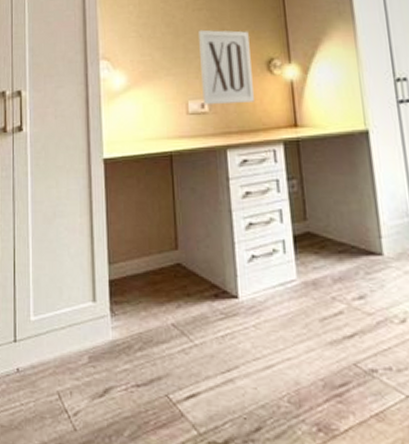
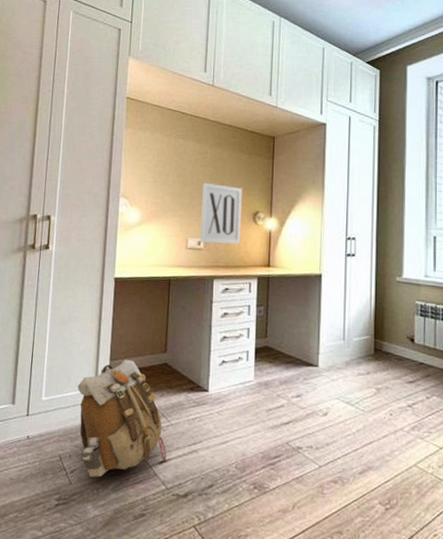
backpack: none [71,261,194,421] -> present [77,359,167,477]

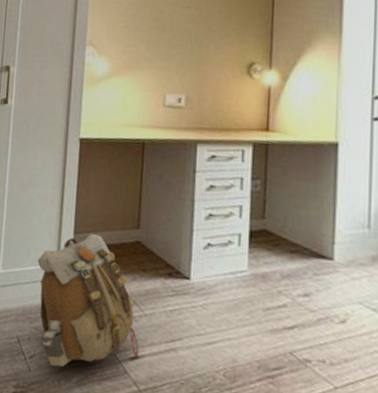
wall art: present [200,182,242,244] -> none [180,27,234,103]

